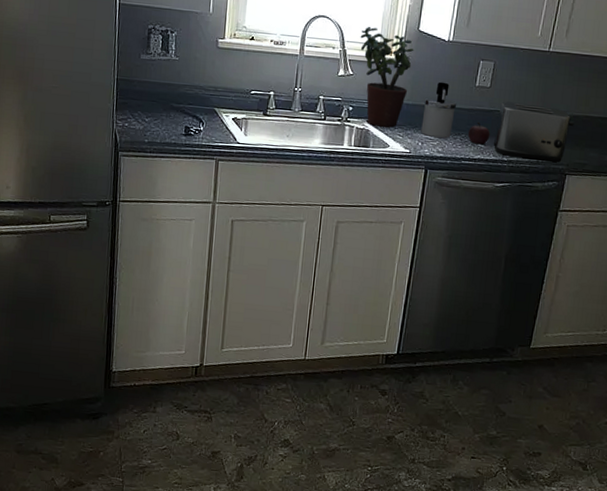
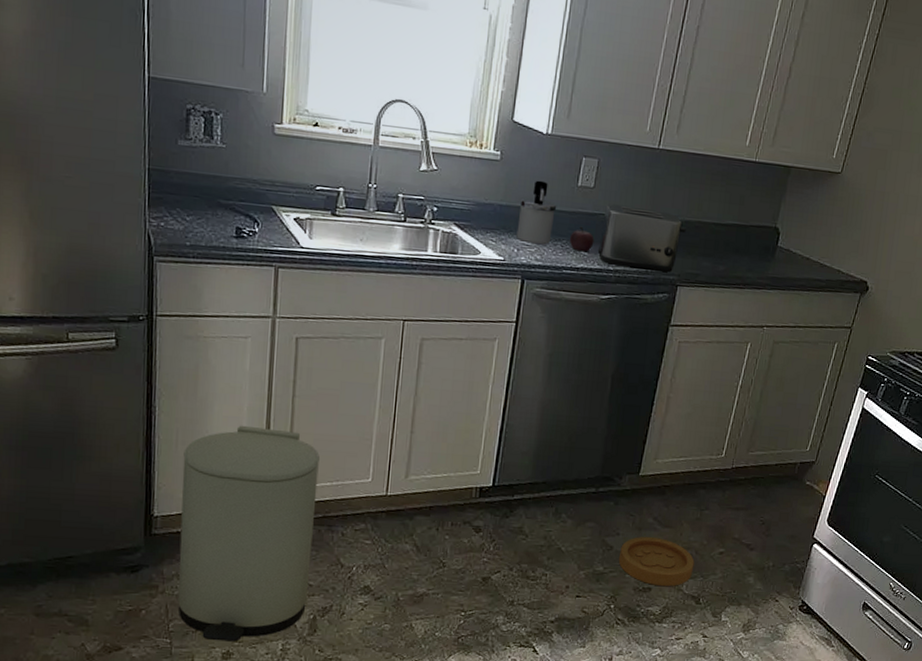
pedal bin: none [129,295,249,484] -> present [178,425,320,642]
potted plant: present [360,26,414,128] -> none [445,114,508,232]
pet bowl: none [510,404,582,453] -> present [618,536,695,587]

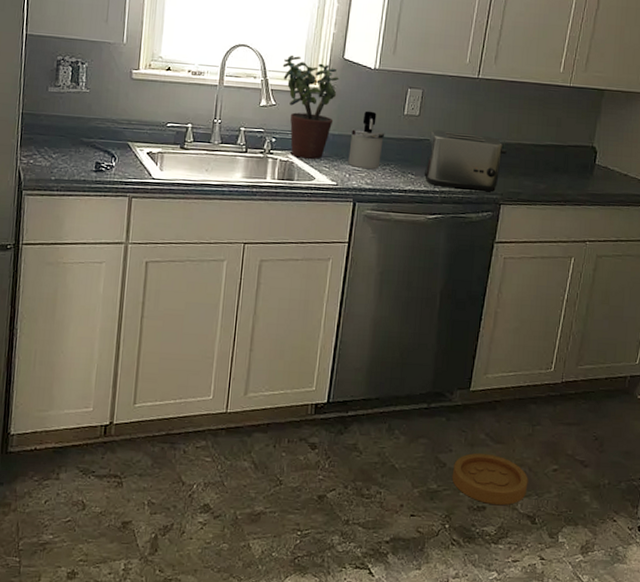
pedal bin: present [178,425,320,642] -> none [28,345,165,561]
potted plant: none [445,114,508,232] -> present [282,55,340,159]
fruit: present [569,226,595,252] -> none [397,151,421,175]

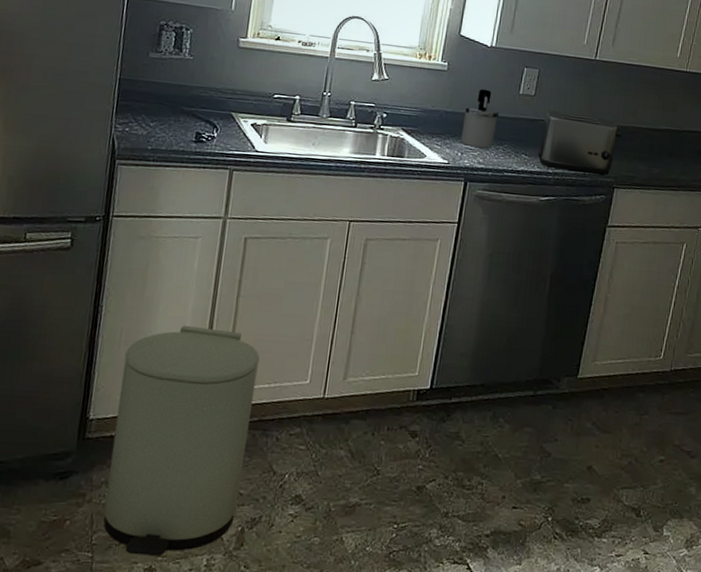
pedal bin: none [28,345,165,561] -> present [103,325,260,556]
potted plant: present [282,55,340,159] -> none [397,29,455,136]
pet bowl: present [451,452,528,506] -> none [556,442,634,498]

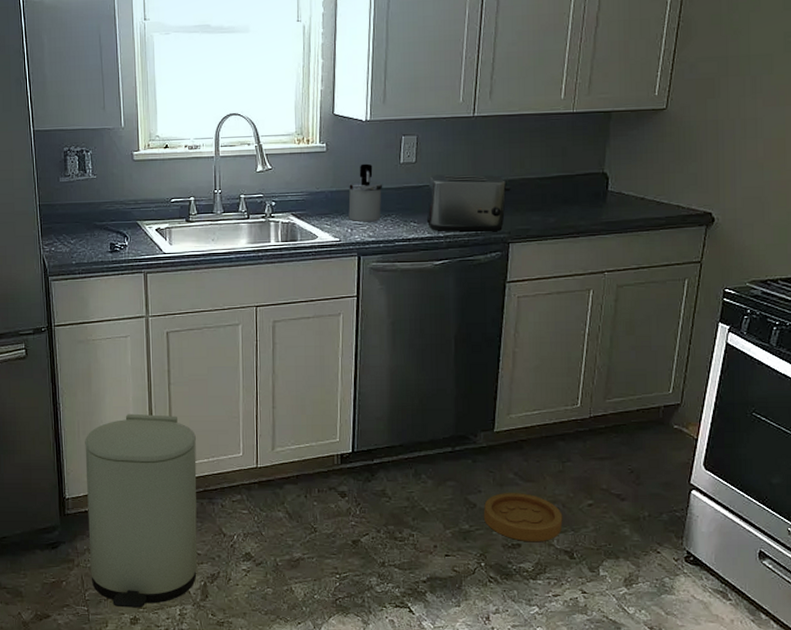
pet bowl: none [556,442,634,498] -> present [483,492,563,543]

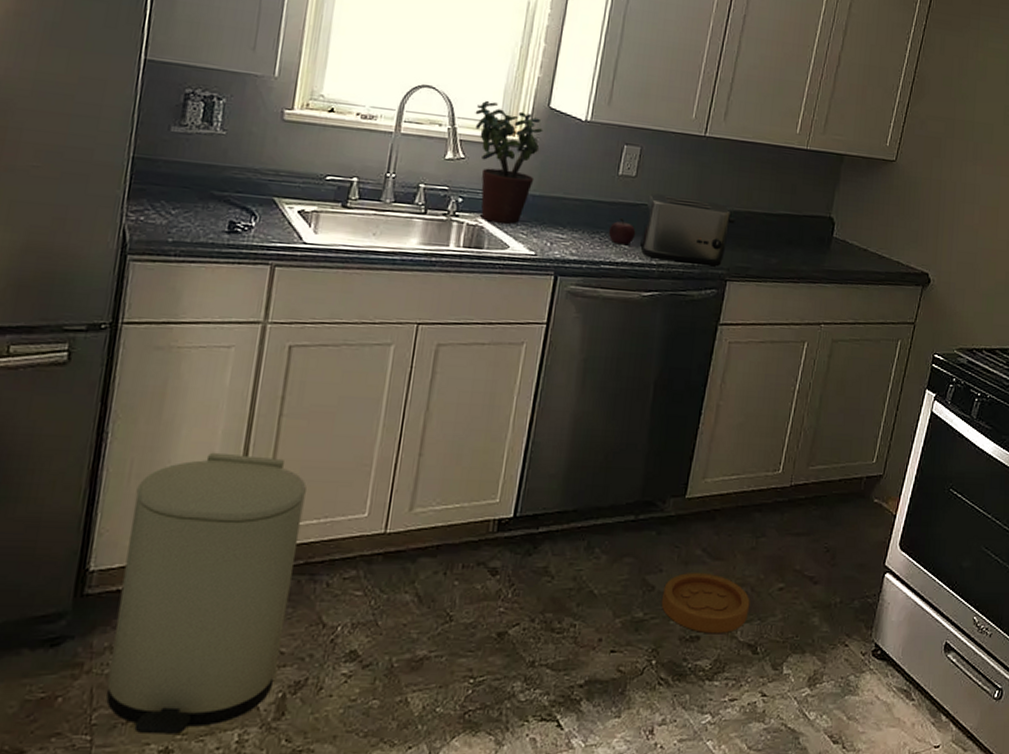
potted plant: none [274,117,332,218] -> present [475,100,544,224]
soap dispenser: present [348,163,383,222] -> none [550,169,596,238]
fruit: none [398,200,422,223] -> present [608,217,636,246]

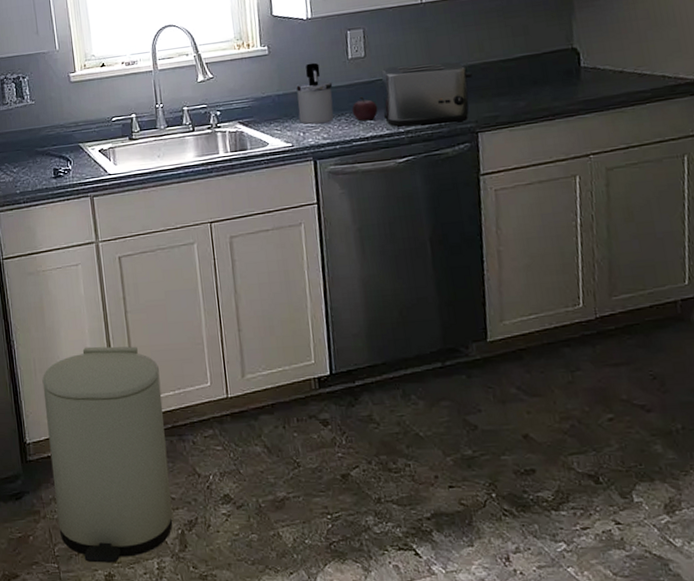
potted plant: present [475,100,544,224] -> none [212,24,275,126]
soap dispenser: none [550,169,596,238] -> present [295,62,334,124]
pet bowl: present [661,572,750,634] -> none [486,409,581,467]

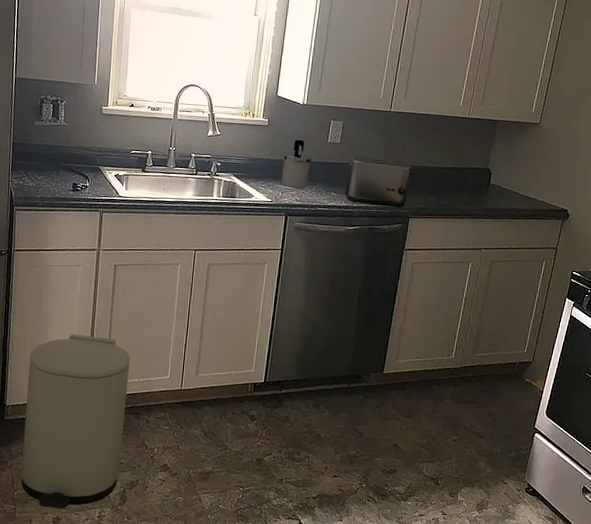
fruit: present [351,96,378,121] -> none [322,173,342,193]

